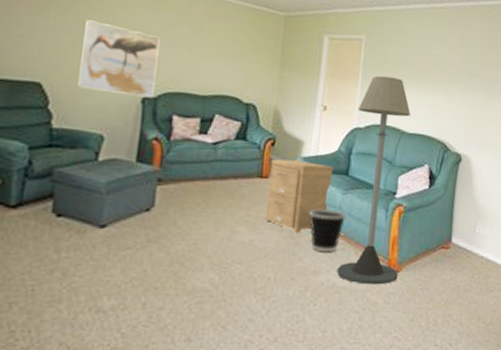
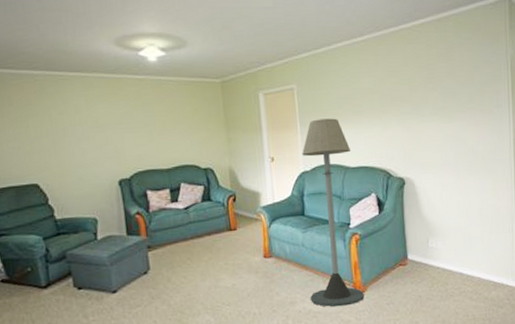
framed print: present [78,19,160,98] -> none [58,122,127,182]
side table: present [265,159,334,234] -> none [236,209,293,274]
wastebasket: present [309,209,346,253] -> none [277,247,309,285]

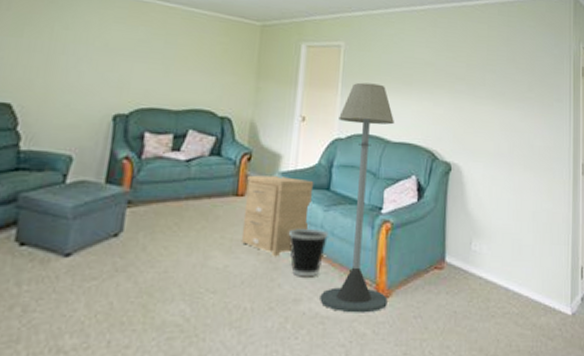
side table: none [236,209,293,274] -> present [241,175,314,257]
wastebasket: none [277,247,309,285] -> present [288,229,328,277]

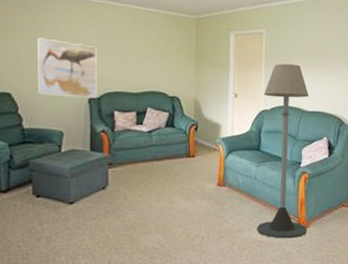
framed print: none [48,38,134,115] -> present [37,37,97,98]
side table: present [241,175,314,257] -> none [195,141,247,201]
wastebasket: present [288,229,328,277] -> none [230,180,260,215]

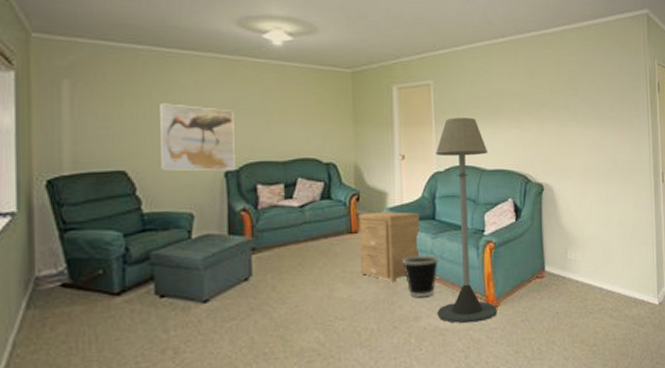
side table: none [195,141,247,201] -> present [359,212,420,284]
wastebasket: none [230,180,260,215] -> present [402,255,438,298]

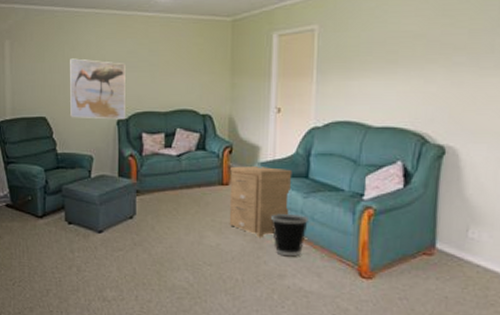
floor lamp: present [436,117,497,324] -> none [303,66,376,292]

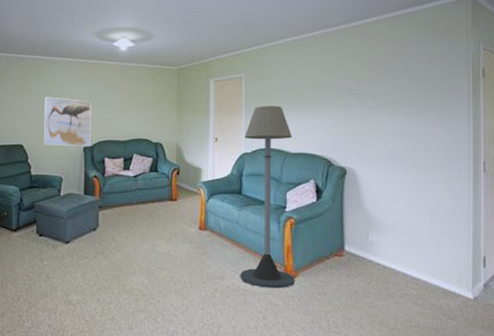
side table: present [229,166,293,239] -> none [178,185,229,245]
wastebasket: present [270,214,308,257] -> none [212,224,243,260]
floor lamp: none [303,66,376,292] -> present [240,106,295,289]

